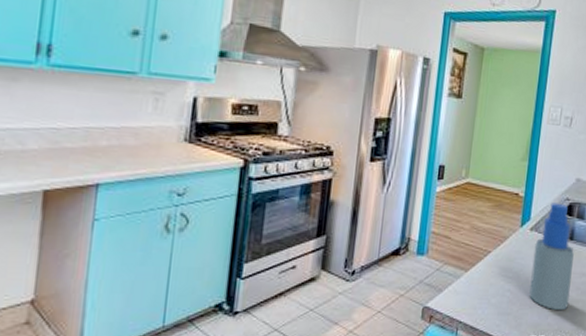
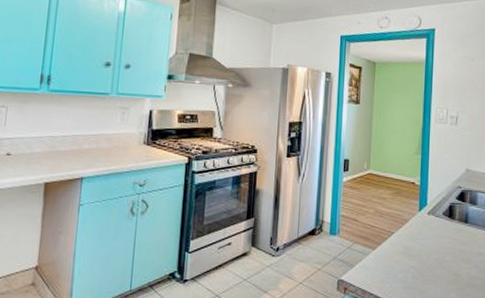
spray bottle: present [528,203,574,311] -> none [430,190,470,287]

